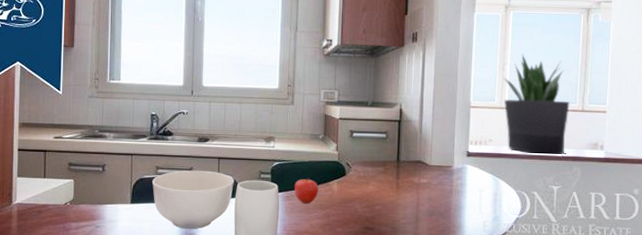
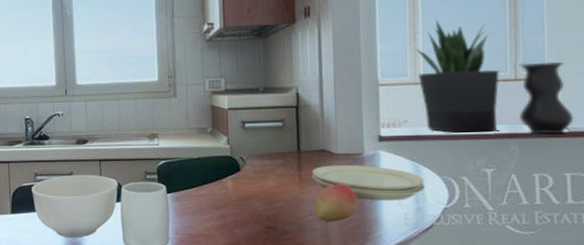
fruit: present [294,177,318,204] -> none [184,175,211,205]
plate: none [407,175,502,210] -> present [311,164,425,201]
fruit: none [407,192,445,225] -> present [314,184,358,221]
vase: none [583,97,626,159] -> present [518,62,574,134]

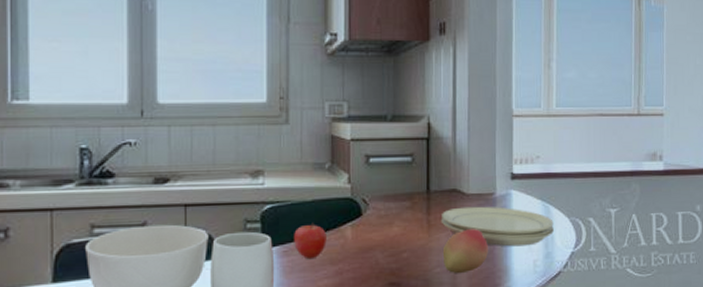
fruit: none [184,175,211,205] -> present [294,222,327,260]
planter: present [416,19,499,134] -> none [550,46,625,171]
vase: present [518,62,574,134] -> none [641,97,686,172]

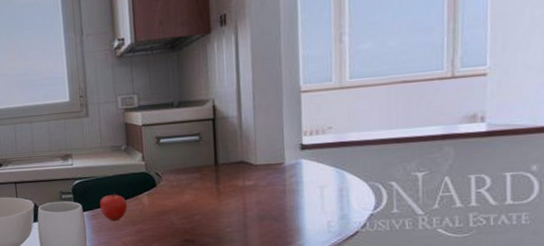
plate: present [440,206,554,247] -> none [229,174,349,210]
fruit: present [442,229,488,273] -> none [232,195,279,232]

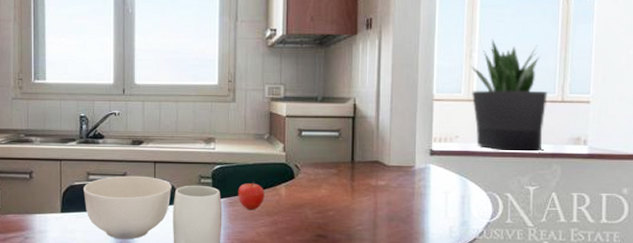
planter: none [342,18,434,137] -> present [471,38,548,152]

